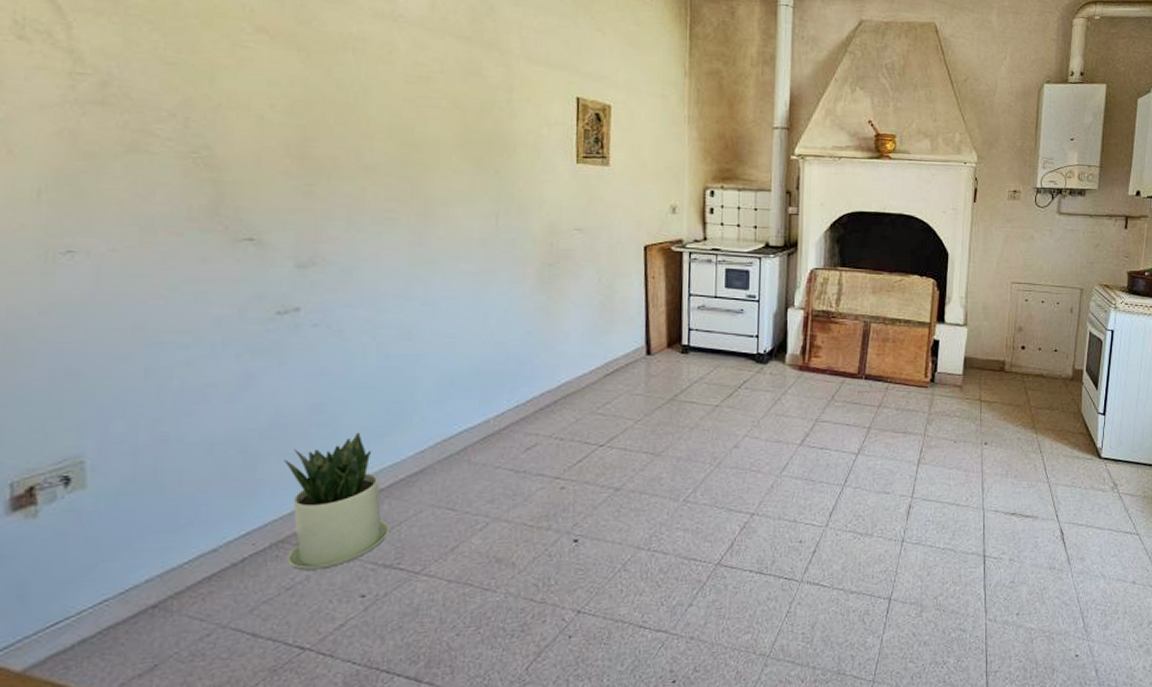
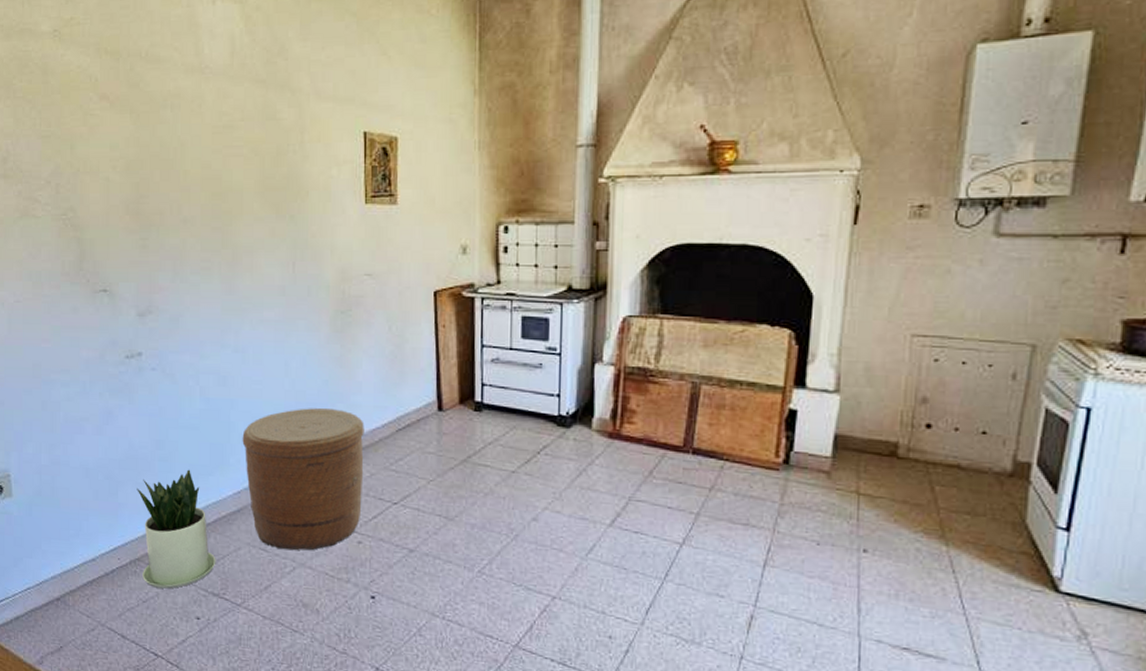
woven basket: none [428,359,571,506] -> present [242,408,364,550]

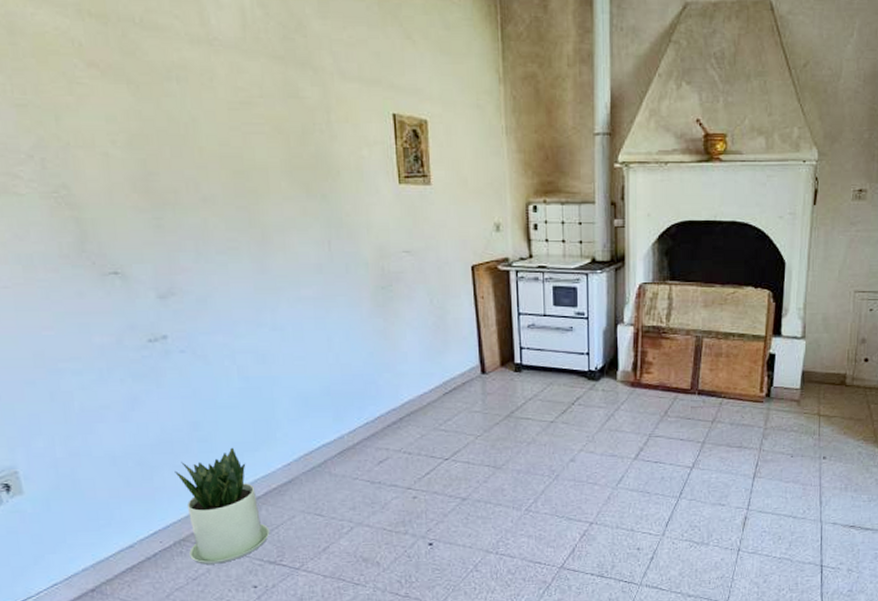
woven basket: present [242,408,364,550] -> none [288,379,415,513]

